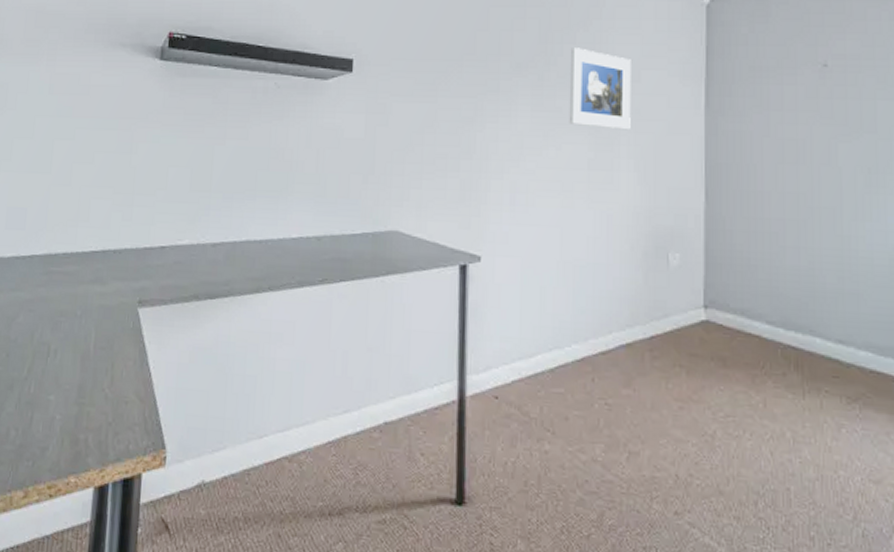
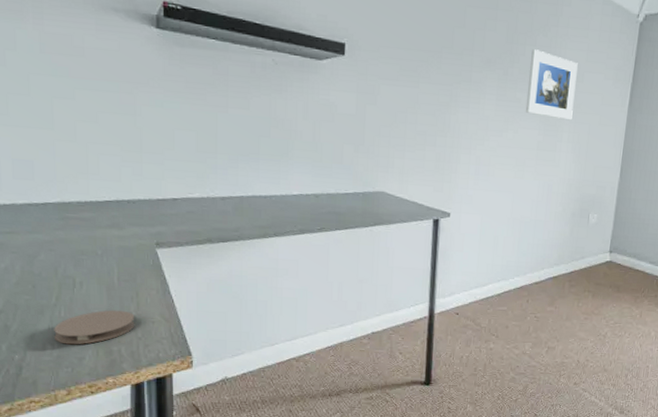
coaster: none [19,385,108,431] -> present [54,310,135,345]

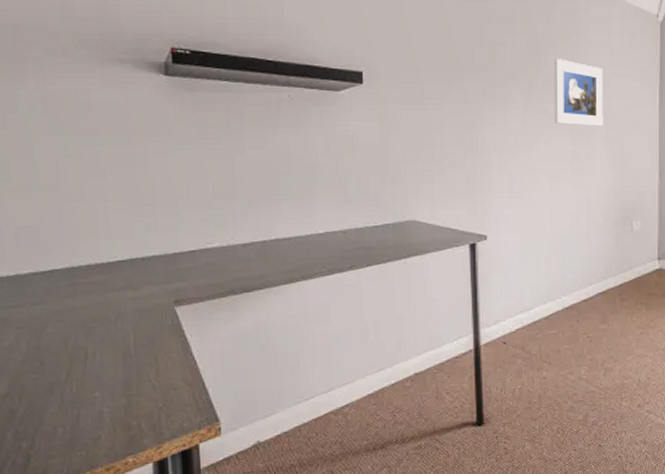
coaster: present [54,310,135,345] -> none [65,379,155,424]

